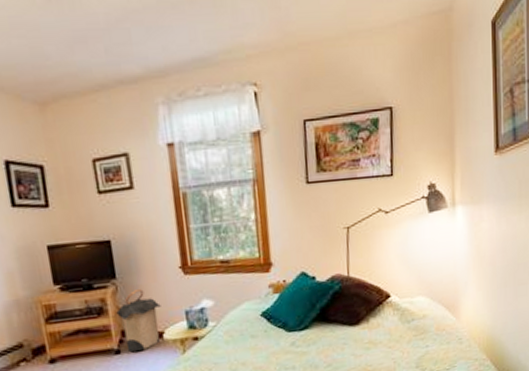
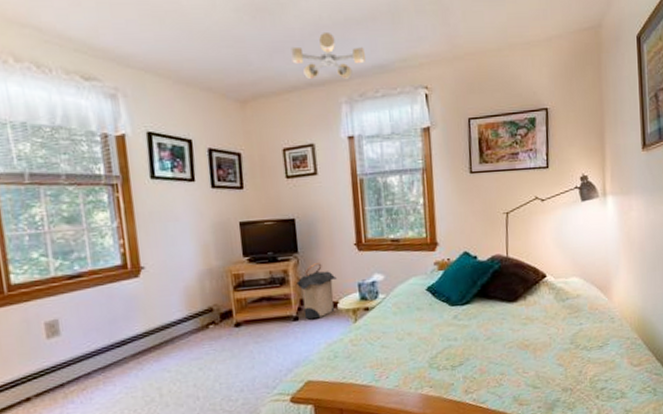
ceiling light: none [95,19,184,77] -> present [291,33,365,80]

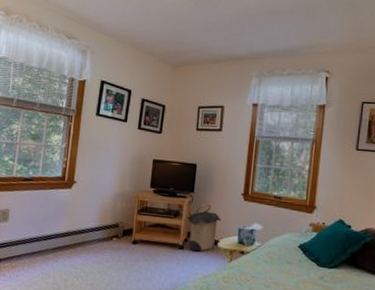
ceiling light: present [291,33,365,80] -> none [219,20,279,59]

